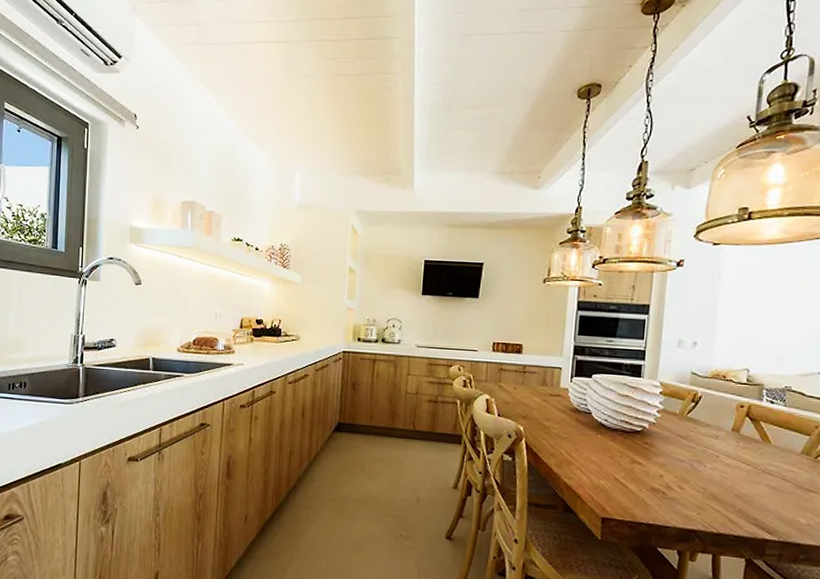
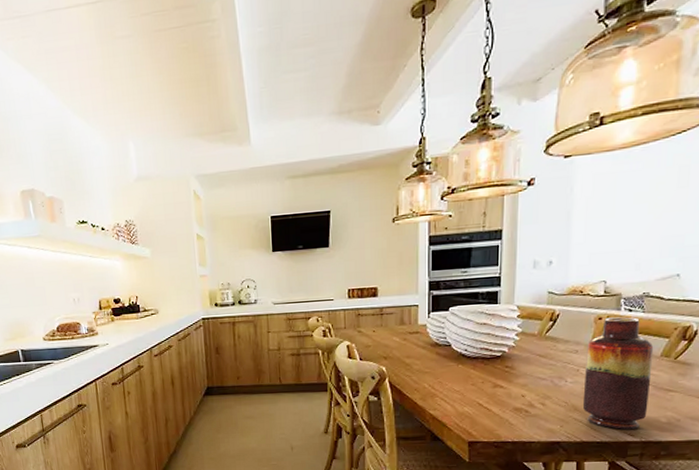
vase: none [721,407,795,527] -> present [582,317,654,429]

